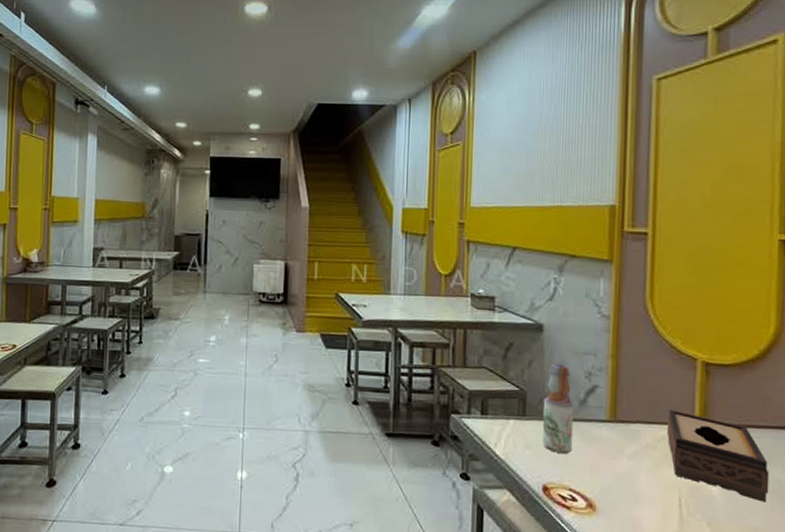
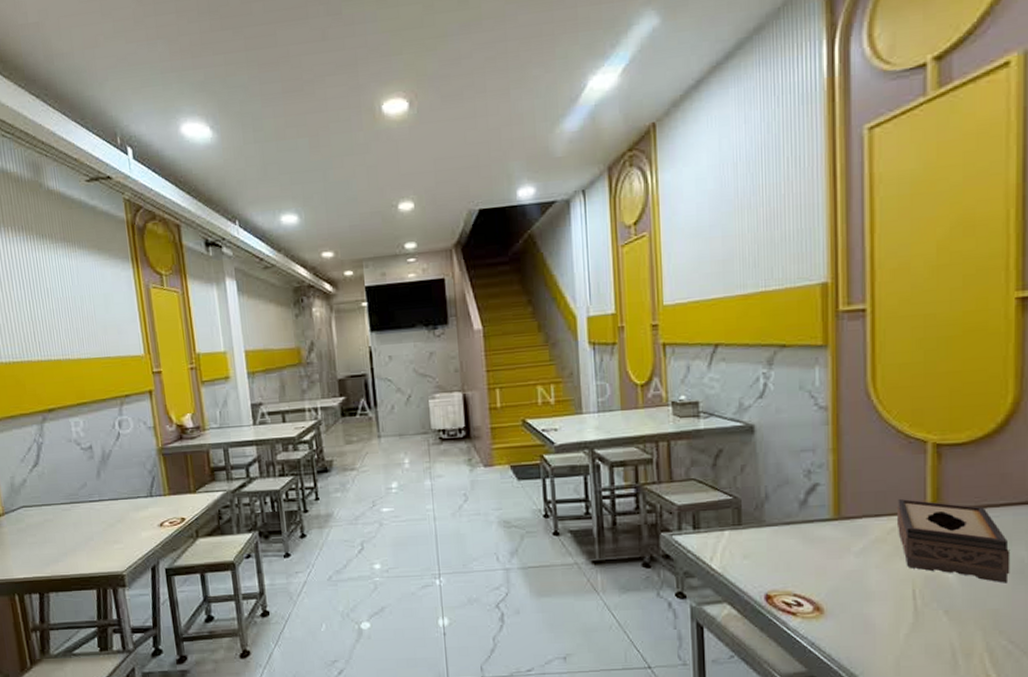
bottle: present [542,363,574,454] -> none [759,465,795,559]

